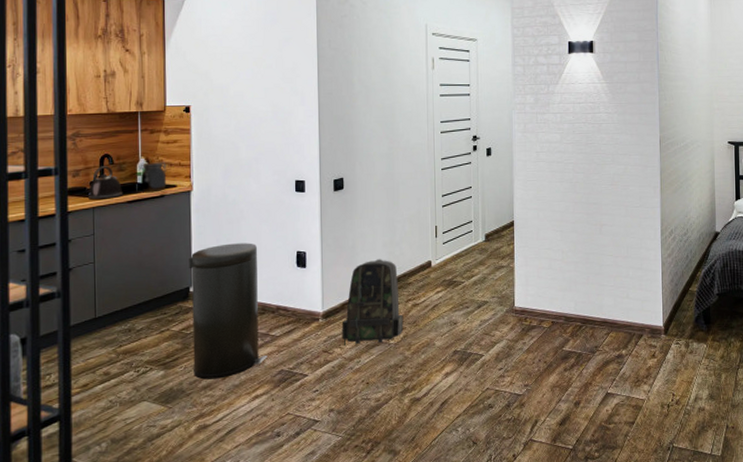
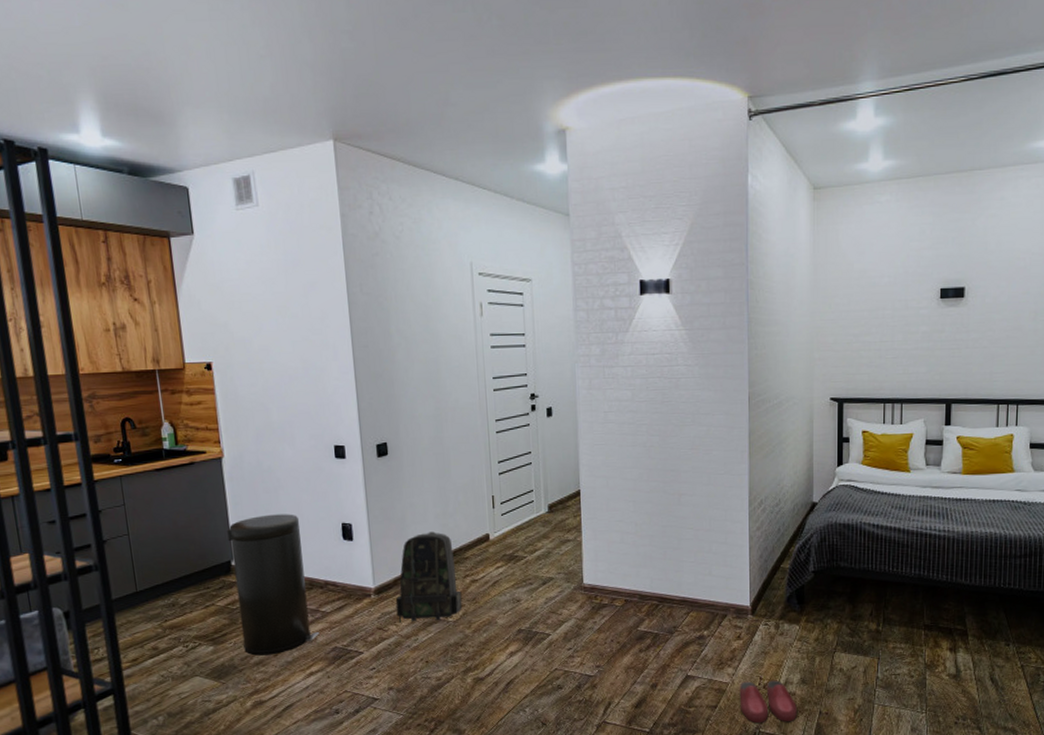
kettle: present [87,166,123,201] -> none [112,431,150,469]
jar: present [140,162,167,193] -> none [164,426,196,460]
slippers: none [654,396,706,439] -> present [739,680,797,724]

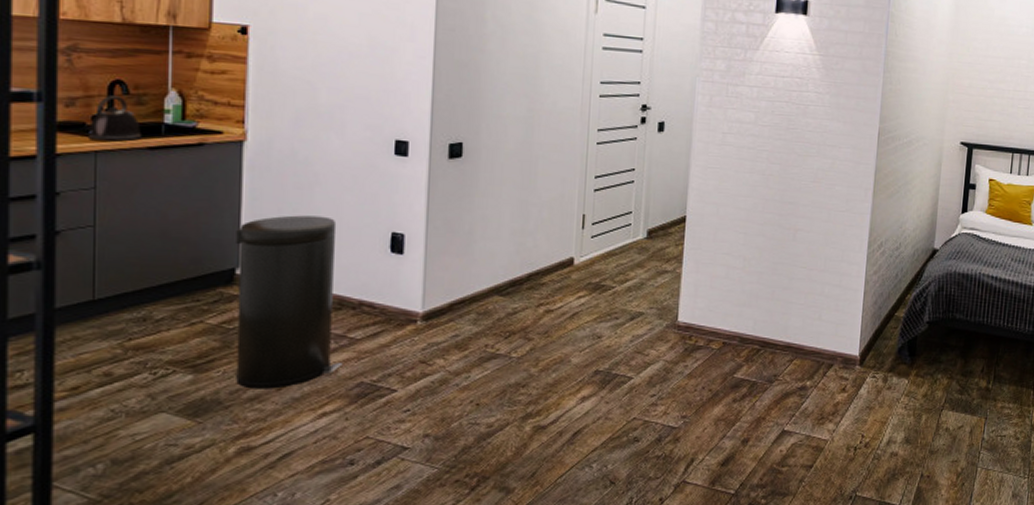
kettle: none [112,431,150,469] -> present [87,95,142,143]
backpack: present [395,531,463,623] -> none [446,250,532,356]
slippers: present [739,680,797,724] -> none [838,438,898,486]

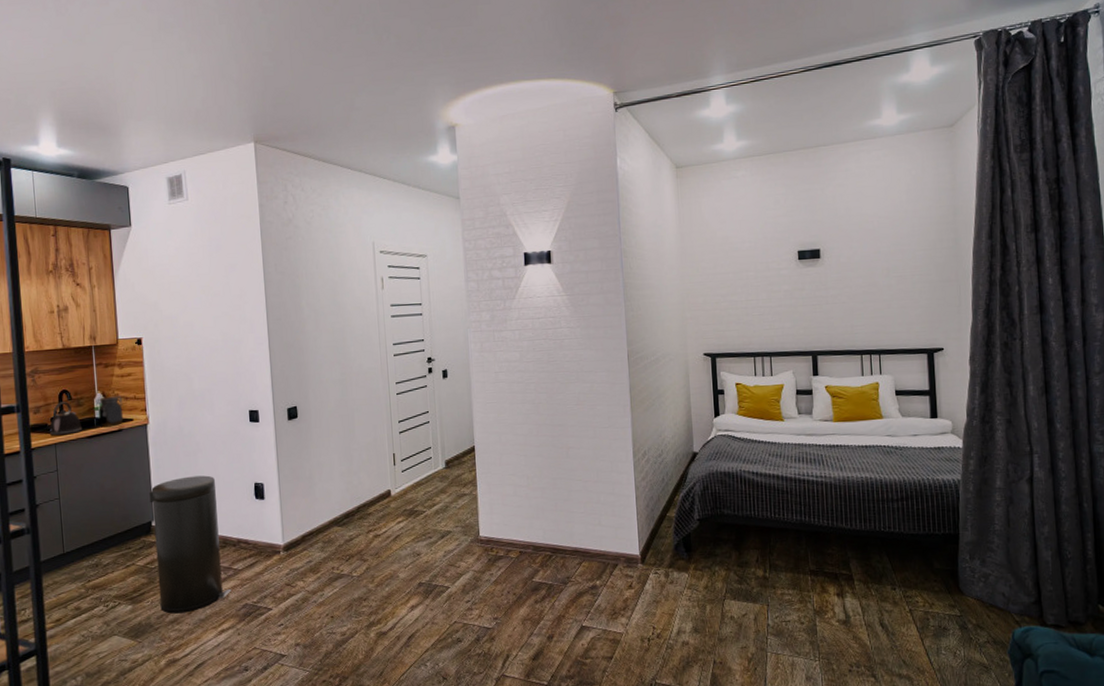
jar: none [168,97,209,139] -> present [97,396,124,428]

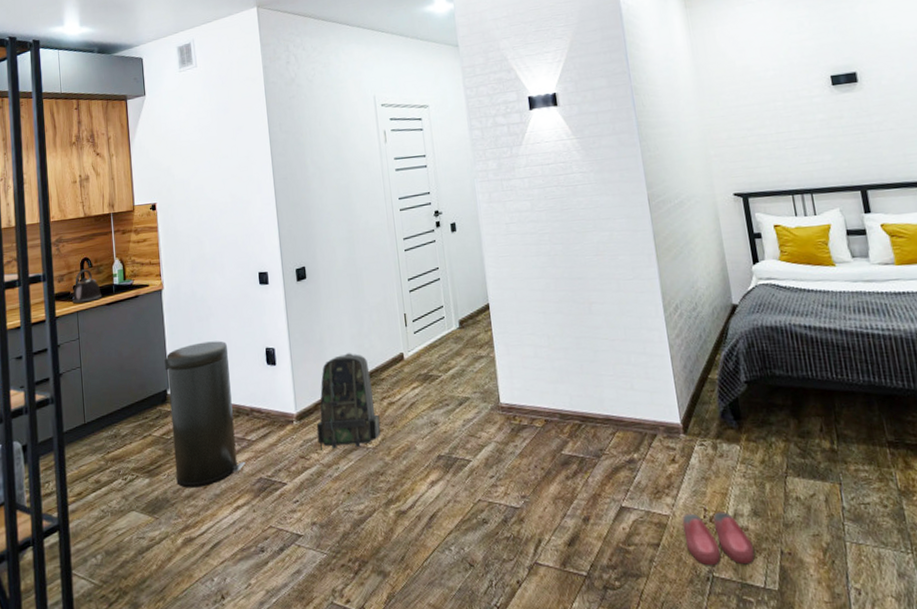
jar: present [97,396,124,428] -> none [115,261,140,294]
backpack: none [303,489,366,579] -> present [316,353,381,450]
slippers: none [633,629,692,675] -> present [682,511,755,566]

